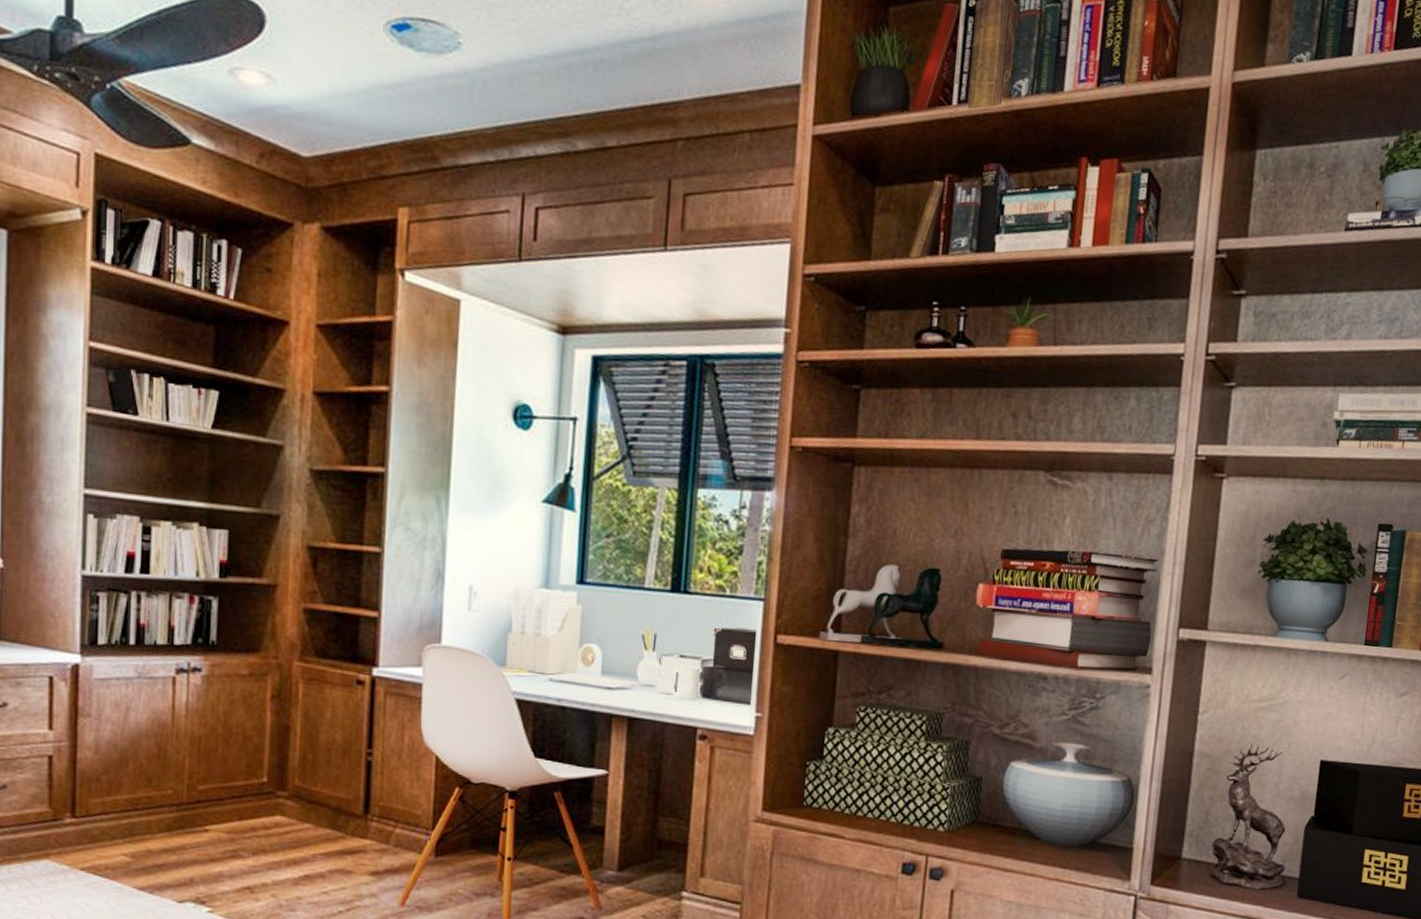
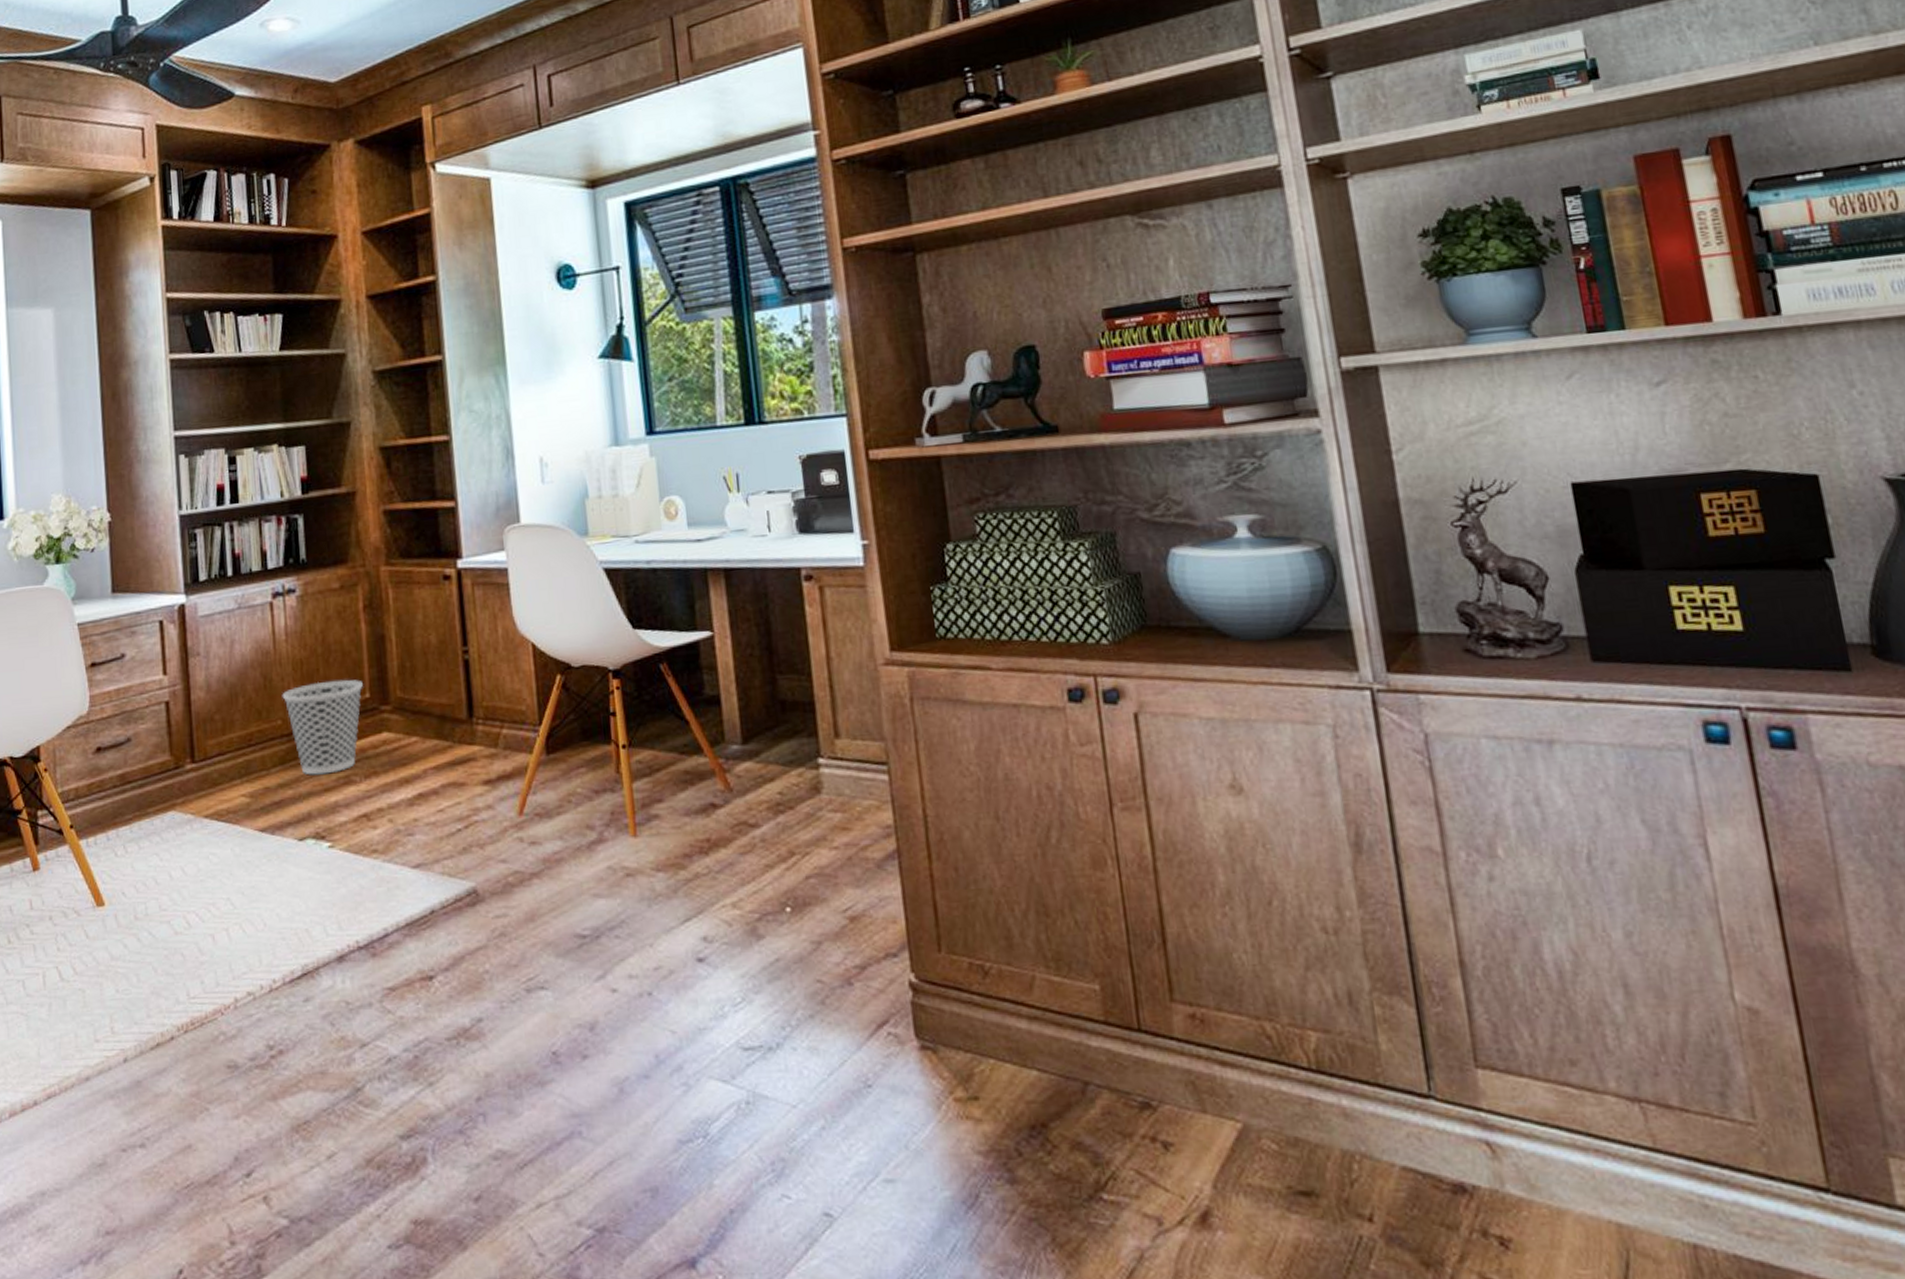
wastebasket: none [175,759,261,846] -> present [282,679,363,775]

